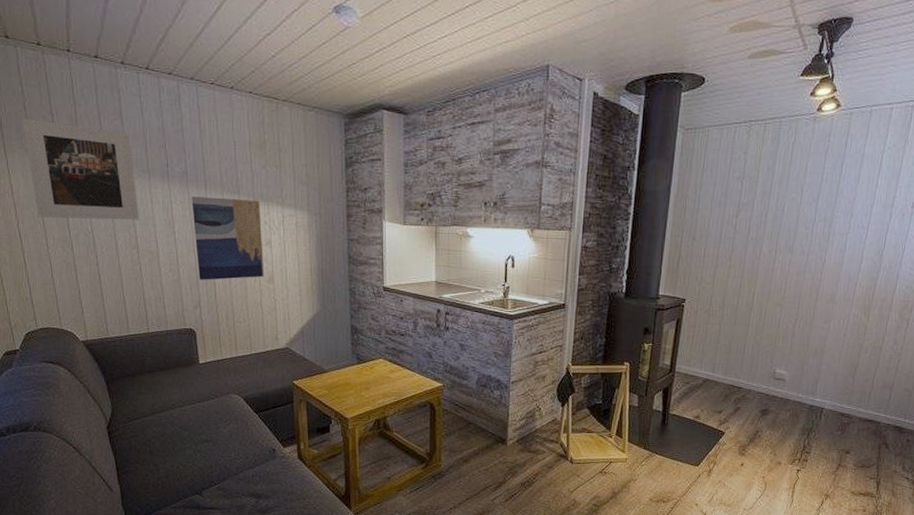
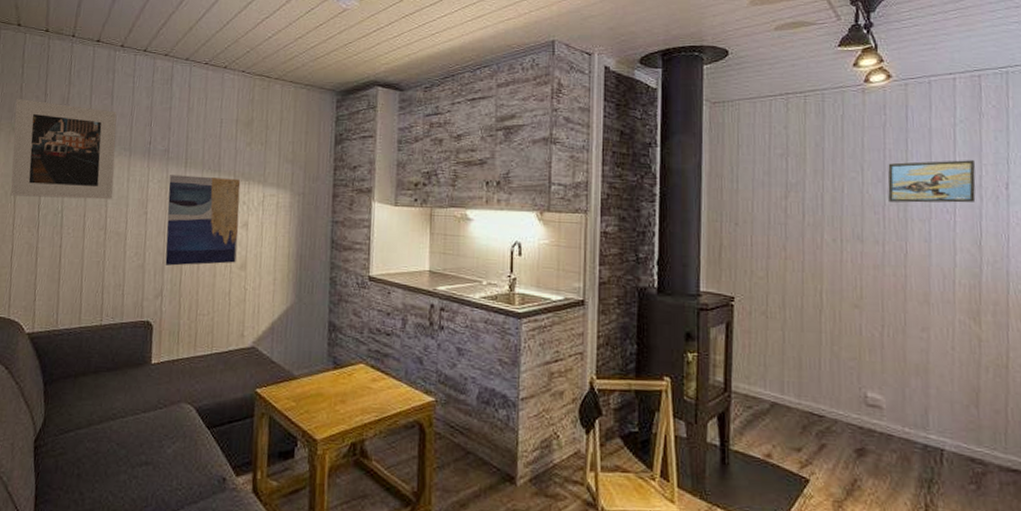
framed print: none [818,182,893,220] -> present [887,160,976,203]

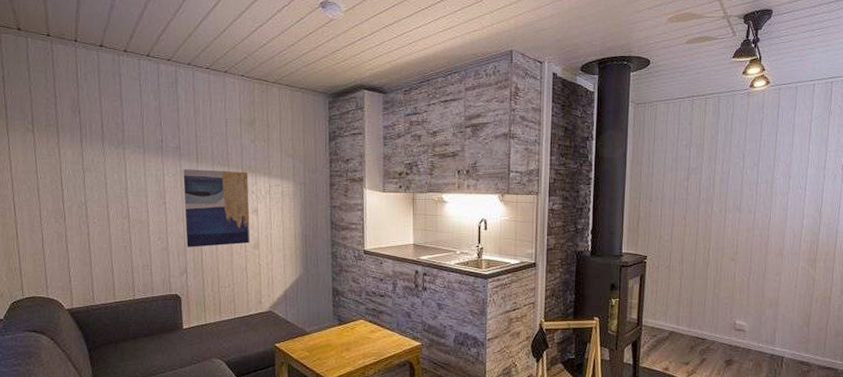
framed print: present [10,99,117,200] -> none [27,101,132,192]
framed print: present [887,160,976,203] -> none [761,148,823,181]

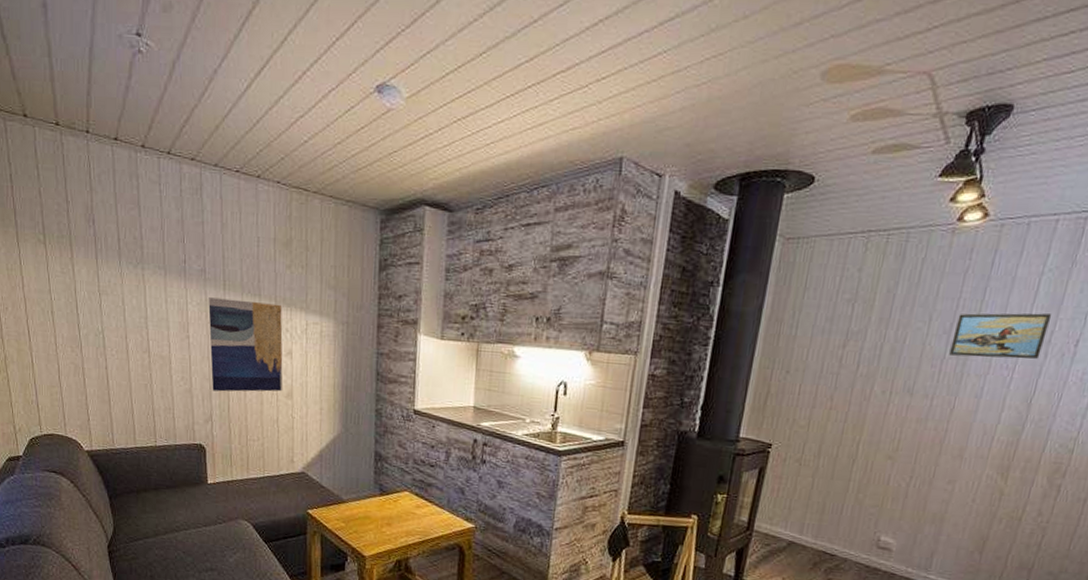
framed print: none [761,148,823,181] -> present [949,313,1052,359]

